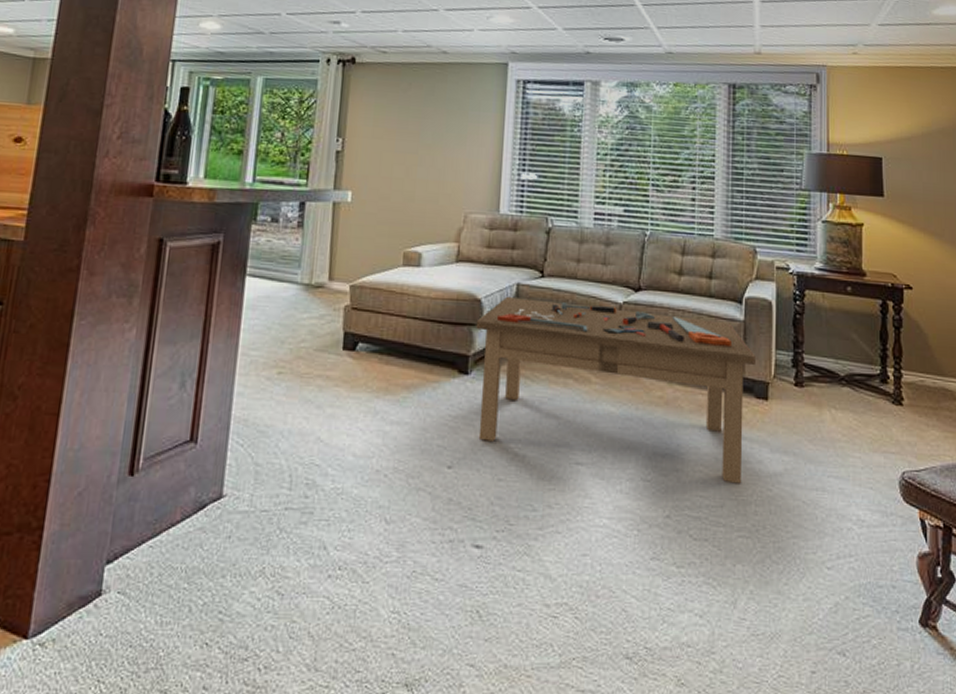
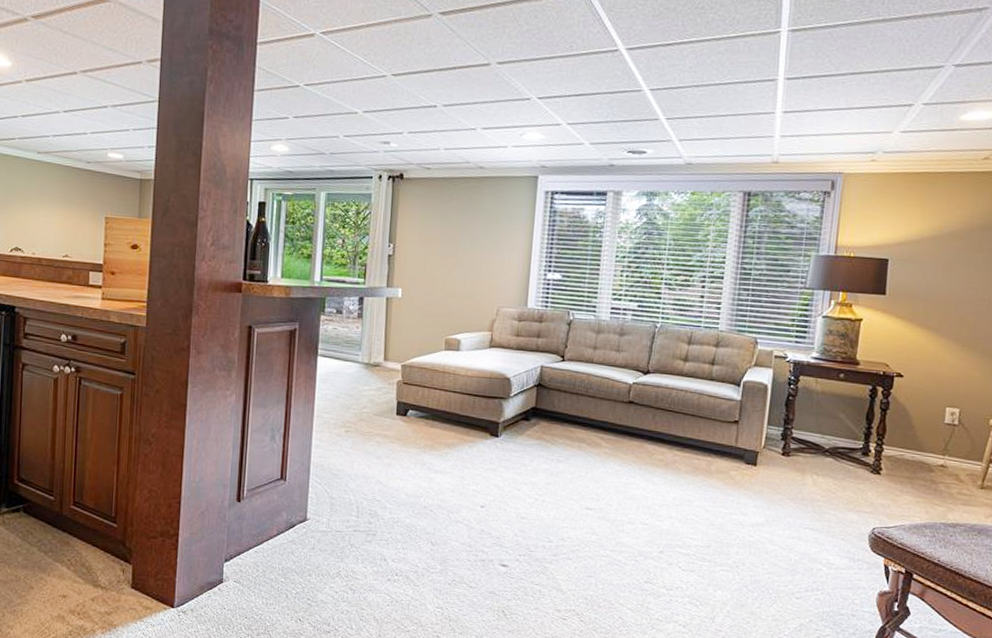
coffee table: present [476,296,755,484] -> none [505,376,748,531]

